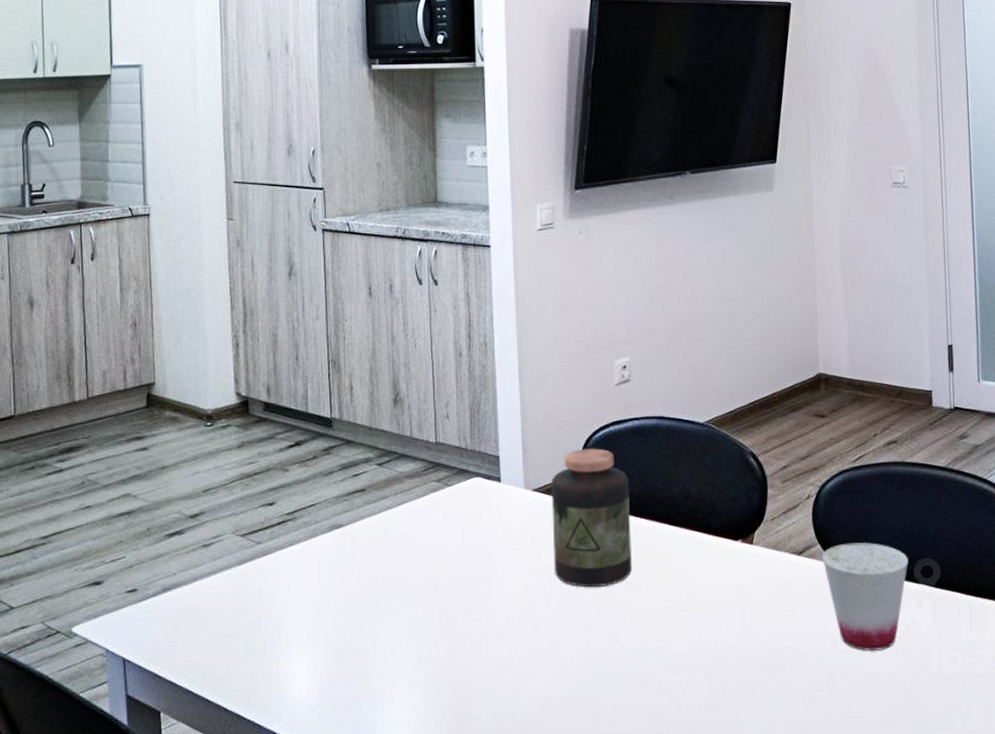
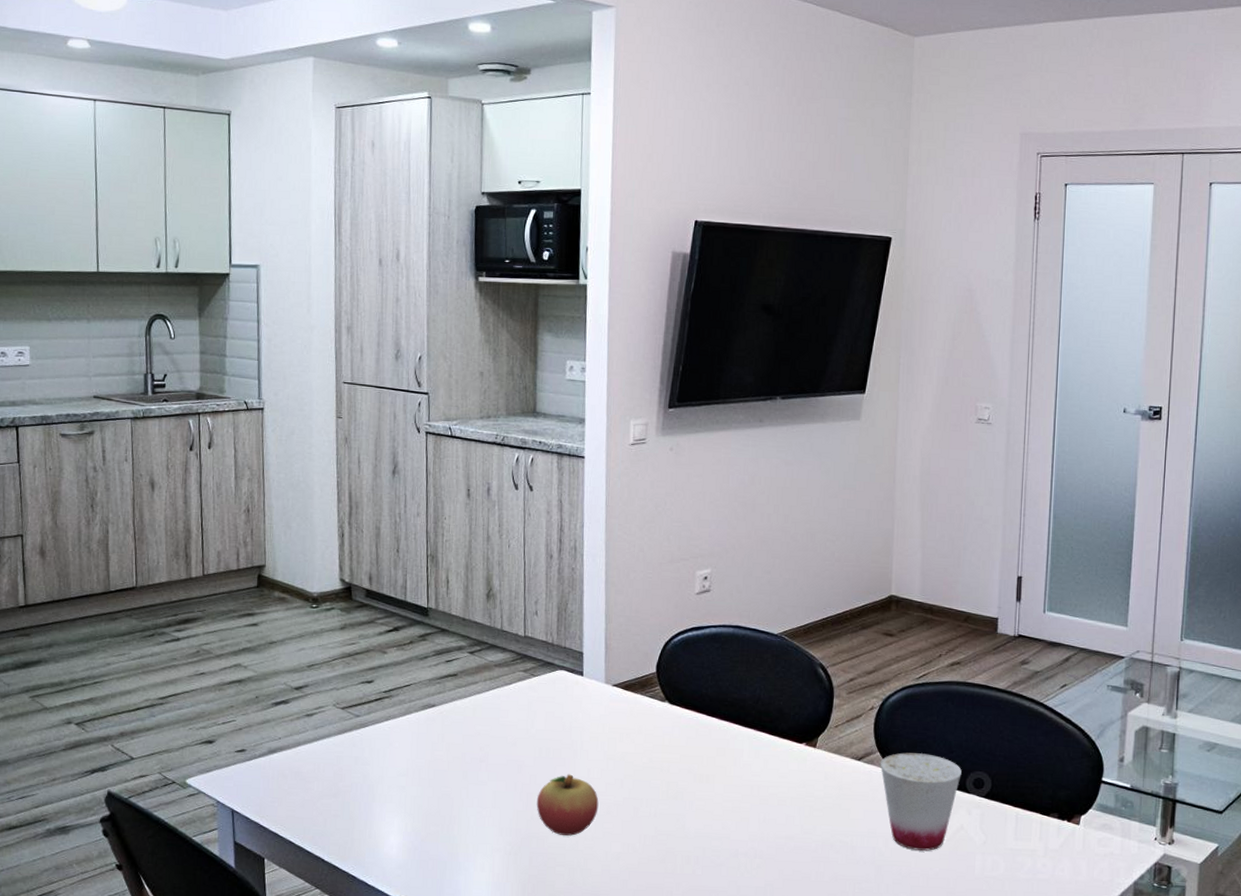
fruit: none [457,592,525,662] -> present [536,774,599,836]
jar: present [551,448,632,588] -> none [628,650,704,777]

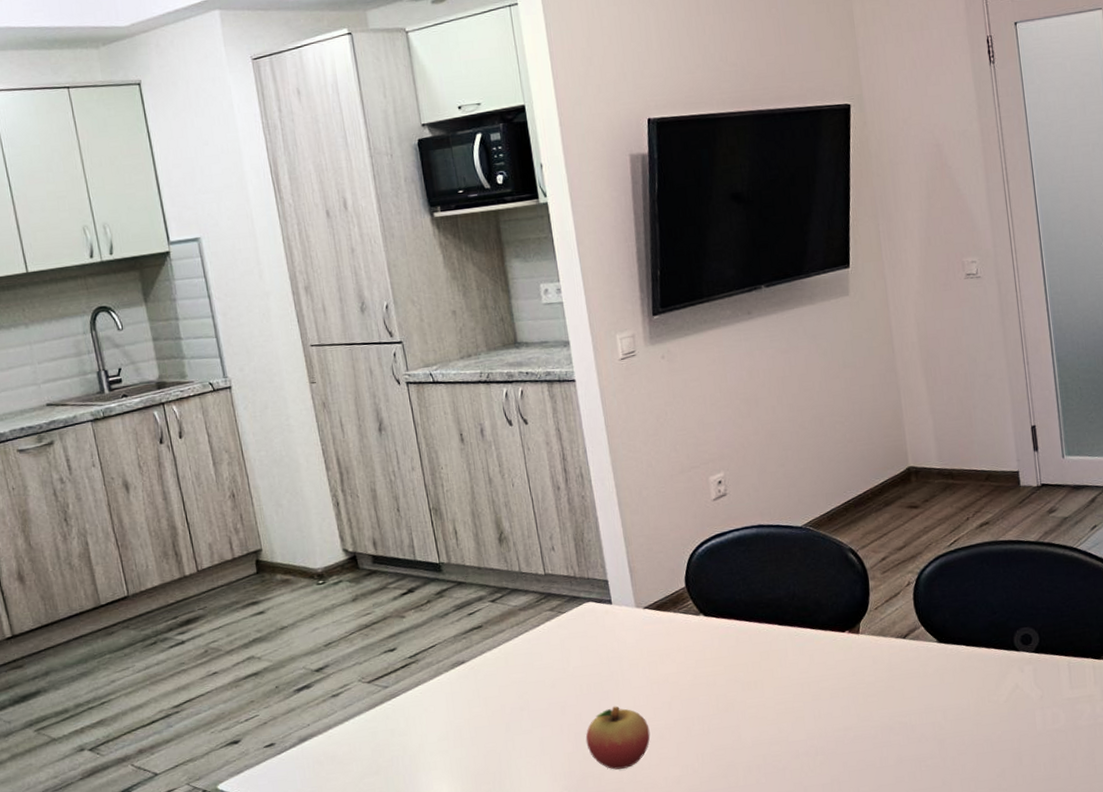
cup: present [880,752,962,851] -> none [925,619,1008,718]

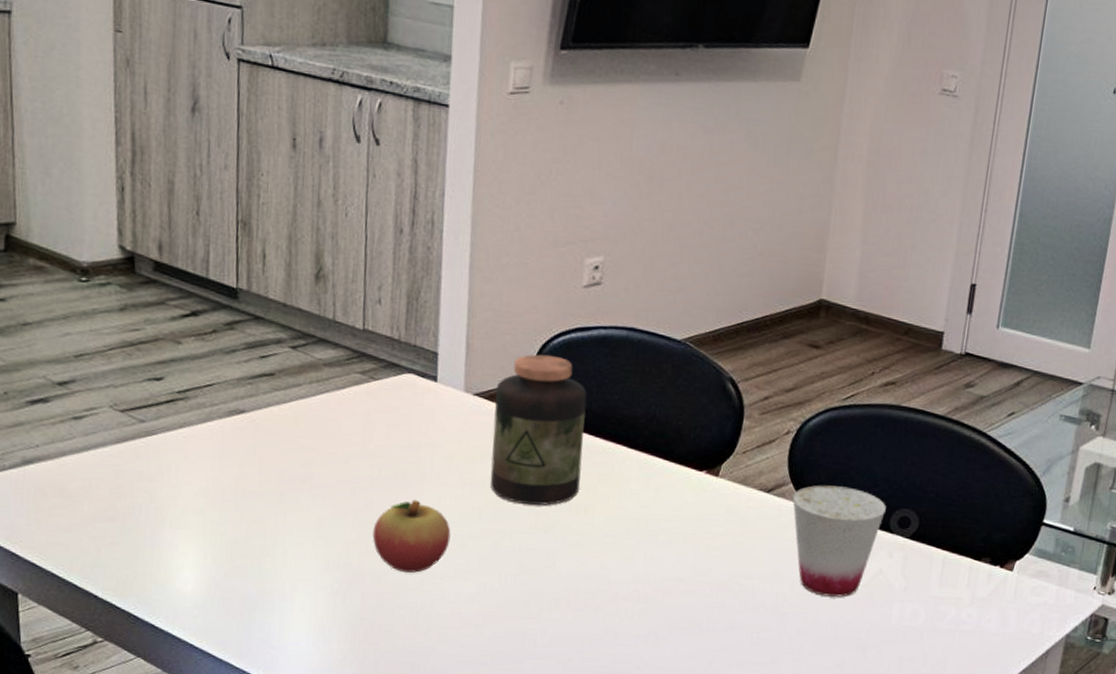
jar: none [660,562,747,692] -> present [490,354,587,505]
cup: none [925,619,1008,718] -> present [792,485,886,597]

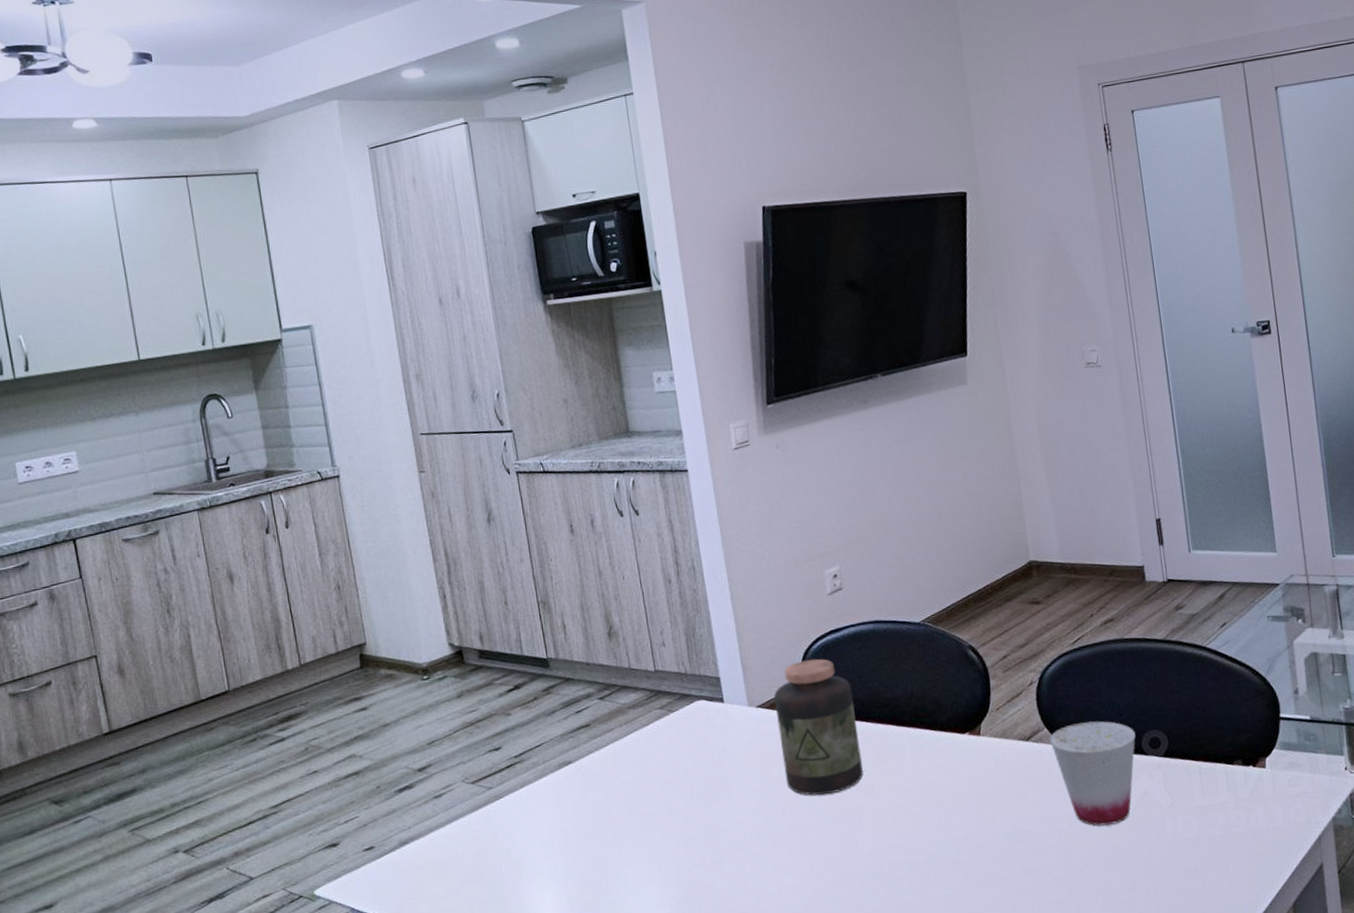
fruit: present [372,499,451,573] -> none [696,810,763,878]

